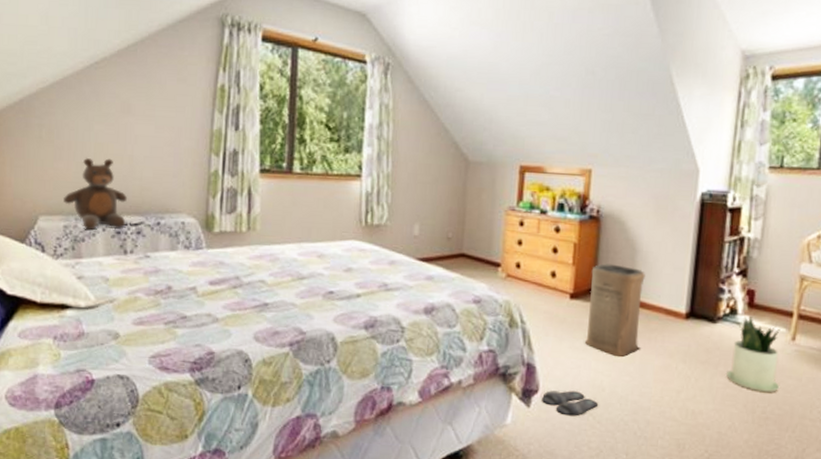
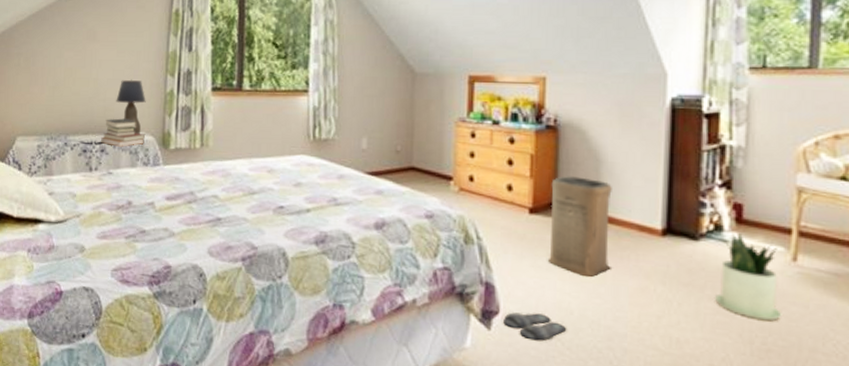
teddy bear: present [64,157,127,231] -> none [38,81,92,150]
books: none [137,198,186,229] -> present [101,118,145,147]
table lamp: none [154,157,188,217] -> present [116,79,146,135]

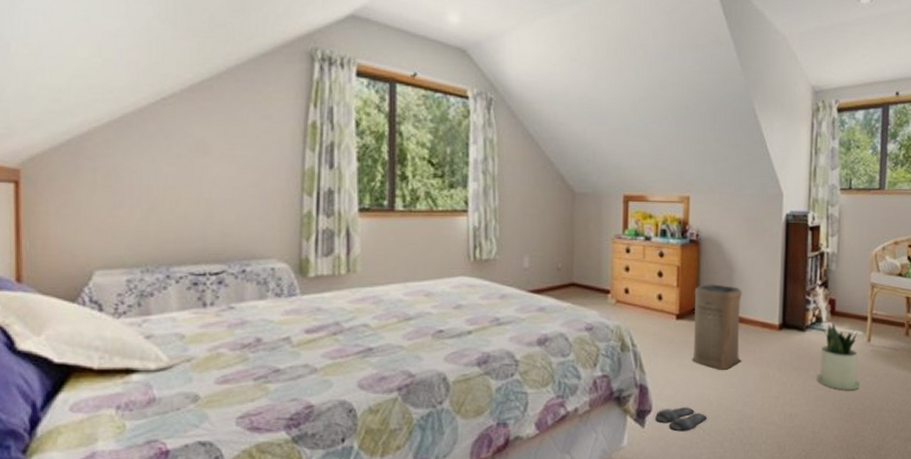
books: present [101,118,145,147] -> none [218,244,276,277]
table lamp: present [116,79,146,135] -> none [237,199,277,262]

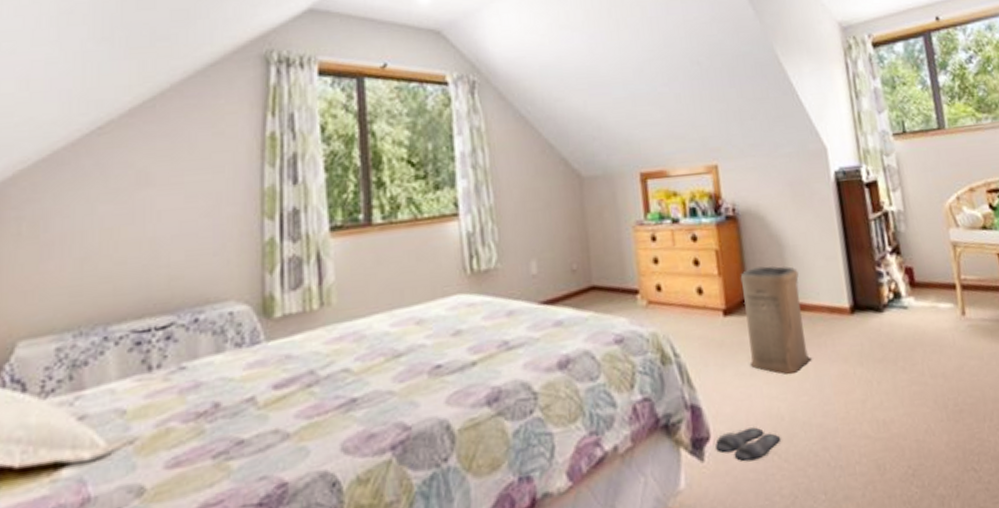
planter: present [815,323,861,390] -> none [906,297,965,382]

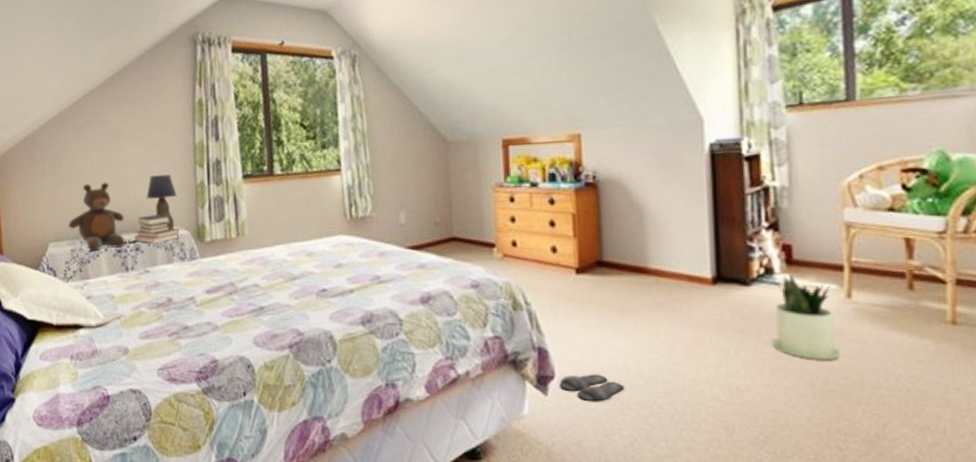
teddy bear: none [55,246,149,348] -> present [69,182,125,252]
books: none [165,286,235,329] -> present [135,214,179,244]
table lamp: none [186,231,234,306] -> present [146,174,177,230]
laundry basket: present [740,266,812,374] -> none [595,232,664,332]
planter: none [906,297,965,382] -> present [770,275,842,360]

